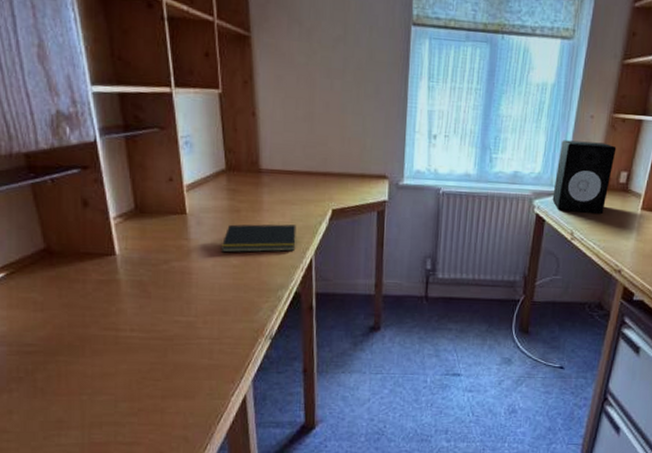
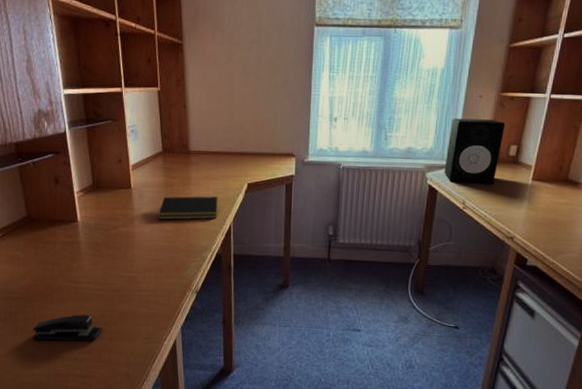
stapler: none [57,369,153,403] -> present [32,314,103,341]

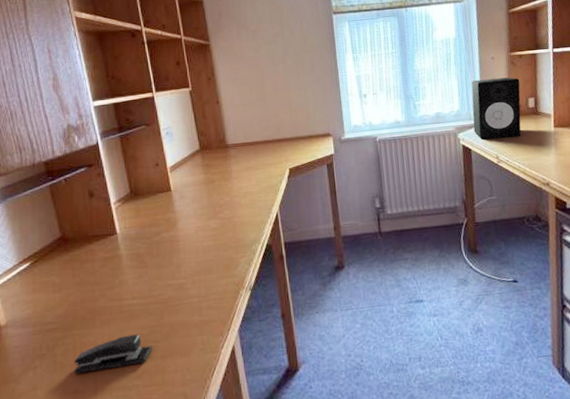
notepad: present [157,196,218,220] -> none [201,186,263,219]

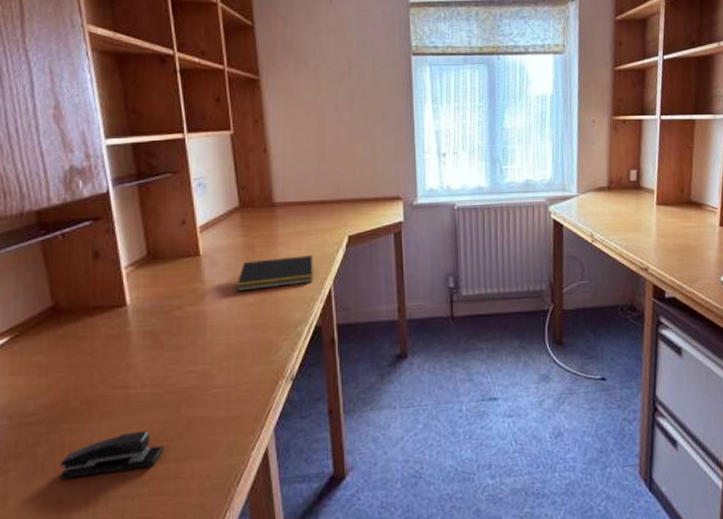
notepad: none [201,186,263,219] -> present [236,255,313,292]
speaker: present [471,77,521,139] -> none [566,144,622,214]

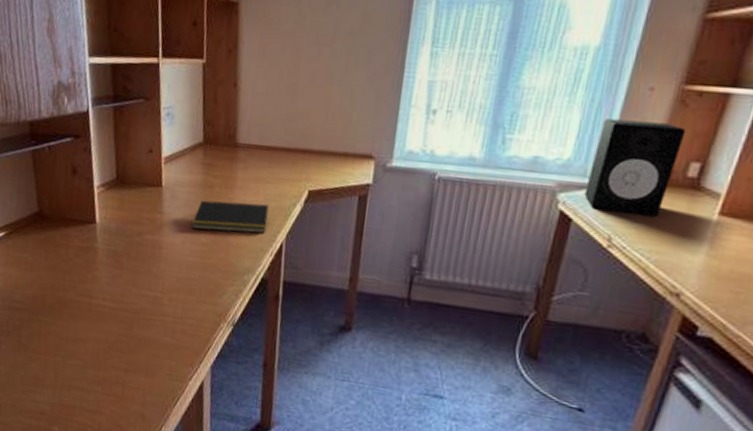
stapler: present [58,431,165,480] -> none [36,336,117,371]
speaker: none [566,144,622,214] -> present [584,118,687,216]

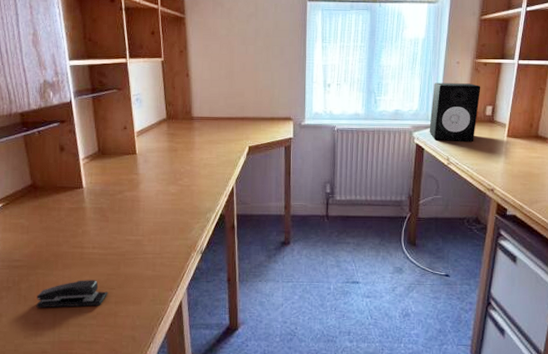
stapler: none [36,336,117,371] -> present [35,280,108,308]
notepad: present [191,200,269,234] -> none [162,159,221,184]

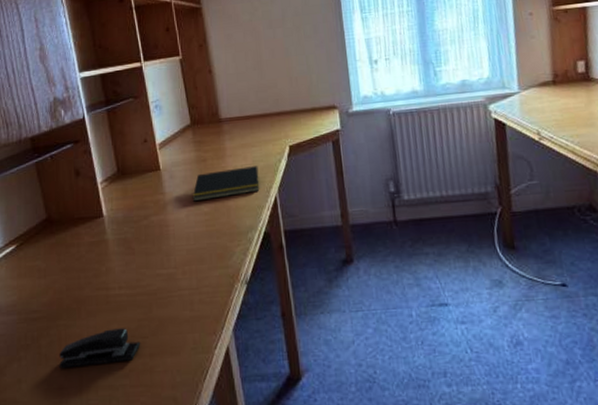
notepad: none [162,159,221,184] -> present [192,166,260,202]
speaker: present [429,82,481,142] -> none [504,36,569,111]

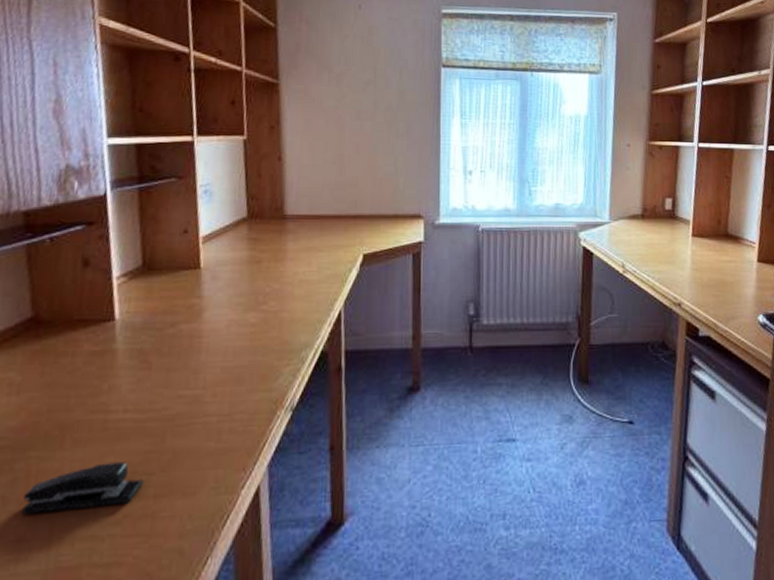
notepad: present [192,166,260,202] -> none [237,274,324,310]

